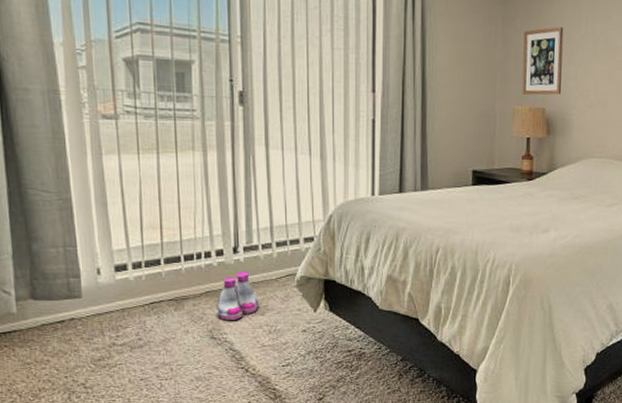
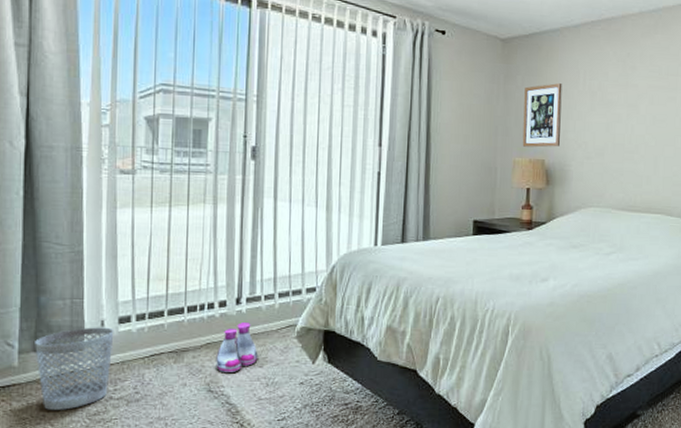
wastebasket: none [31,275,112,355] -> present [35,327,114,410]

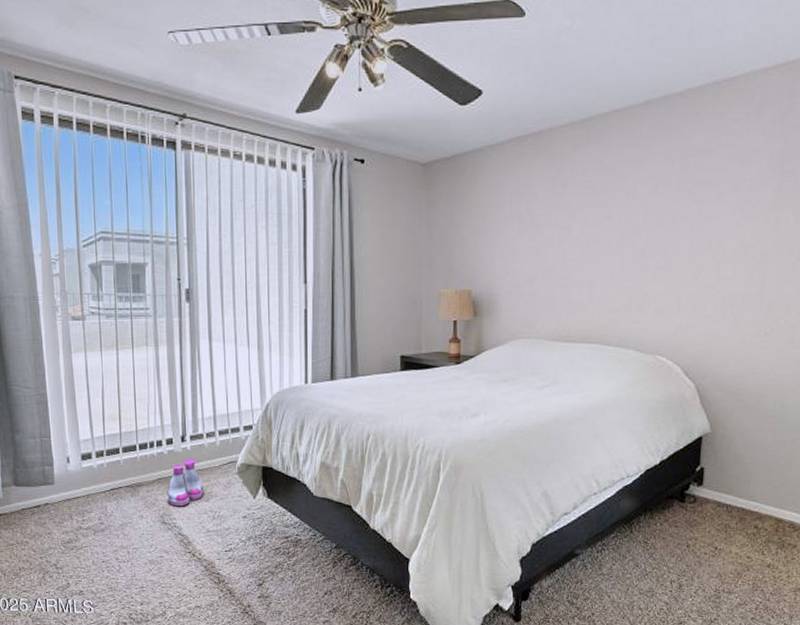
wastebasket: present [35,327,114,410] -> none [14,463,79,538]
wall art: present [522,83,562,147] -> none [447,208,488,278]

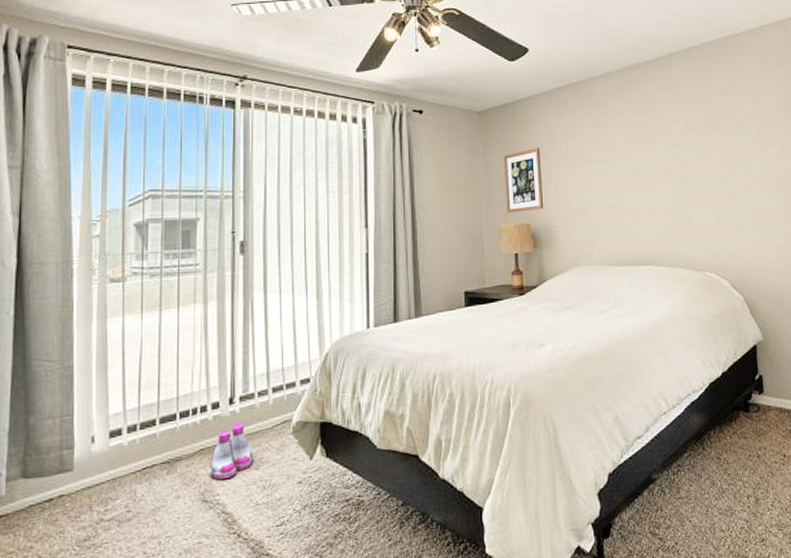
wall art: none [447,208,488,278] -> present [504,148,543,213]

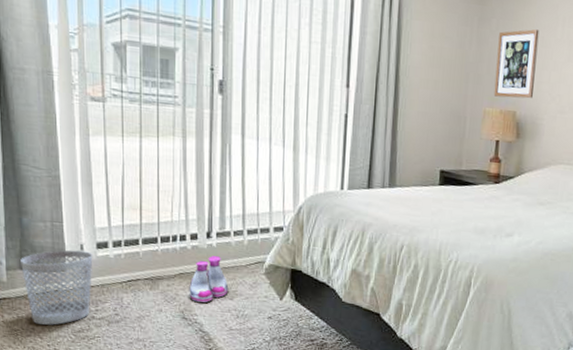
wastebasket: none [23,443,105,541] -> present [20,250,93,325]

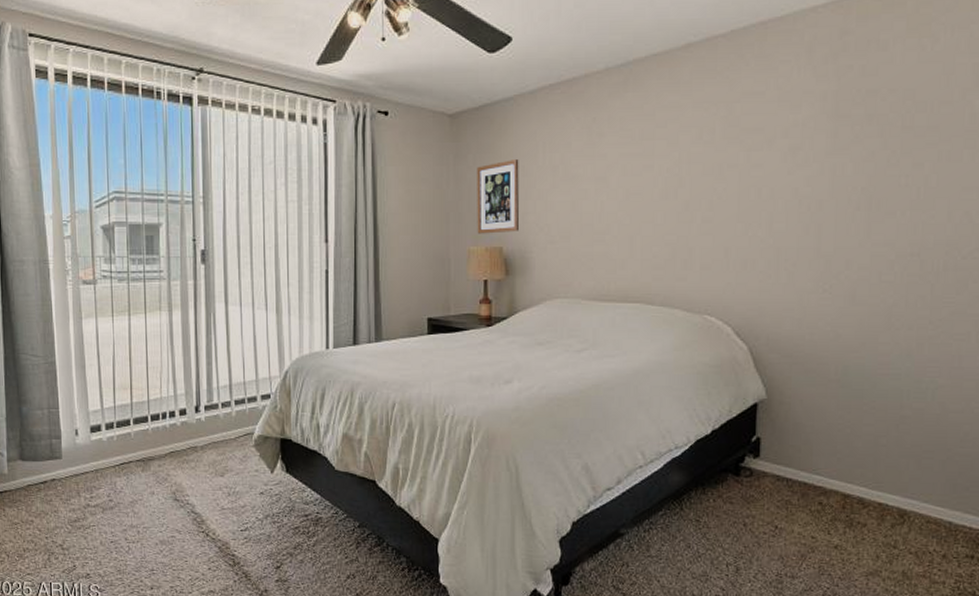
wastebasket: present [20,250,93,325] -> none [20,436,87,516]
boots: present [189,256,229,303] -> none [180,431,219,481]

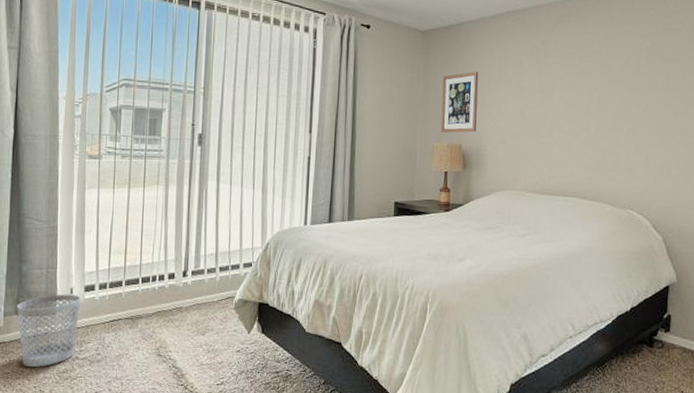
wastebasket: none [20,436,87,516] -> present [17,294,81,367]

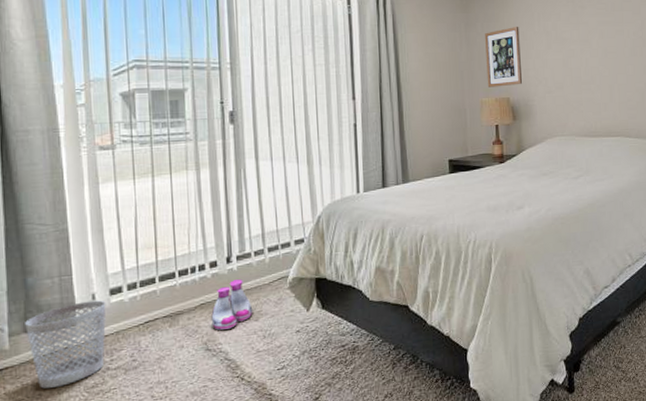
boots: none [165,293,201,339] -> present [211,279,253,330]

